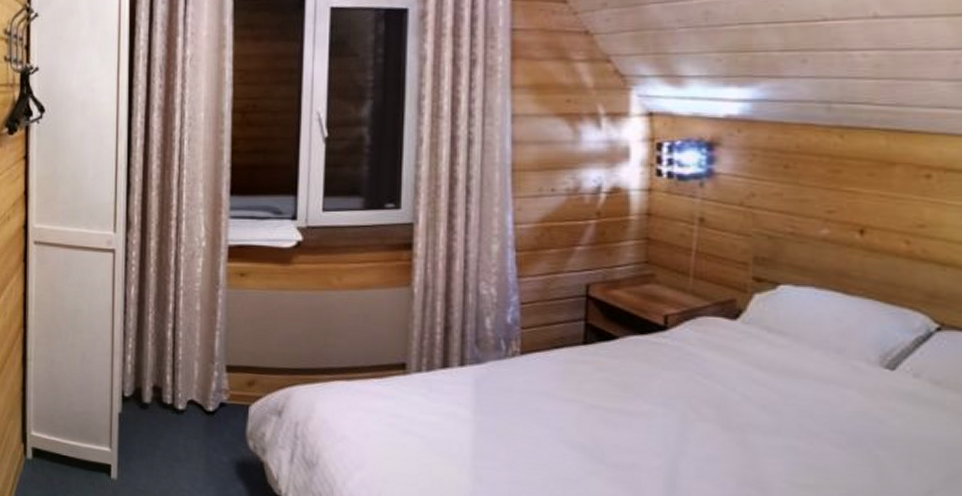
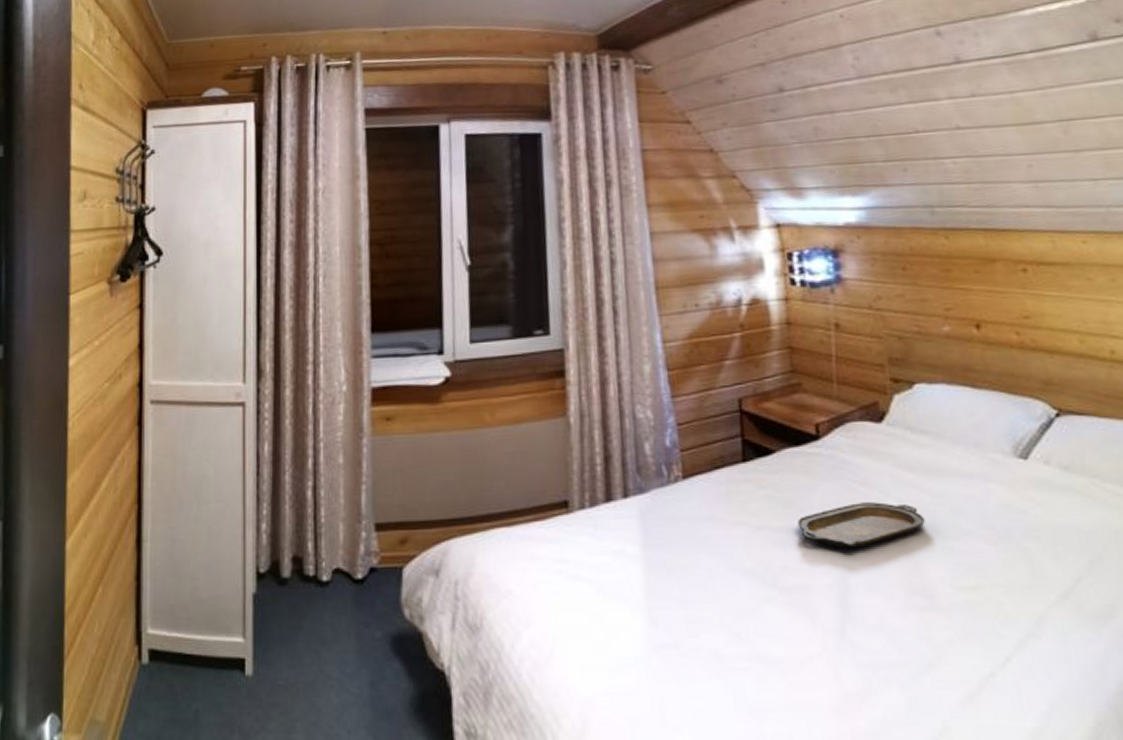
serving tray: none [633,394,769,436] -> present [797,502,925,549]

